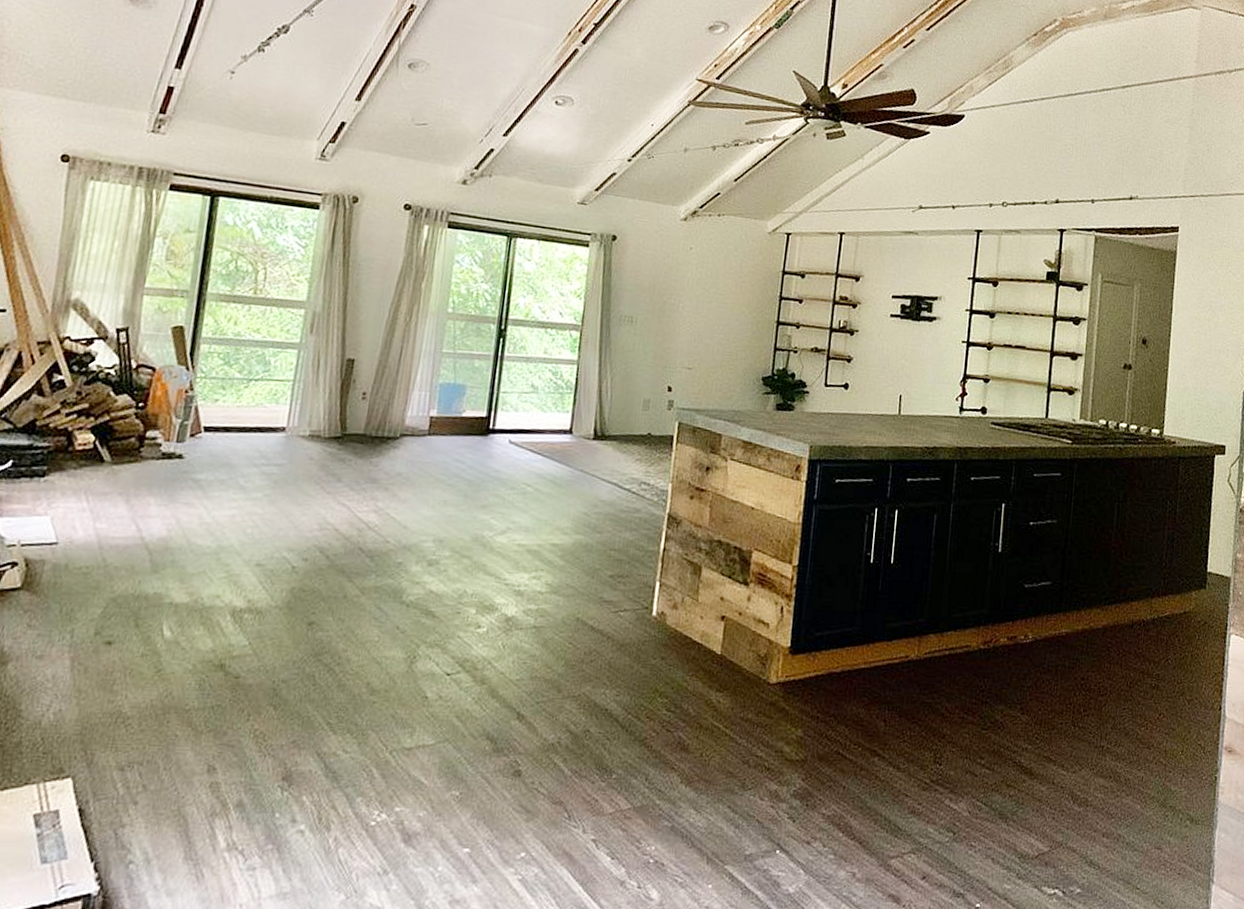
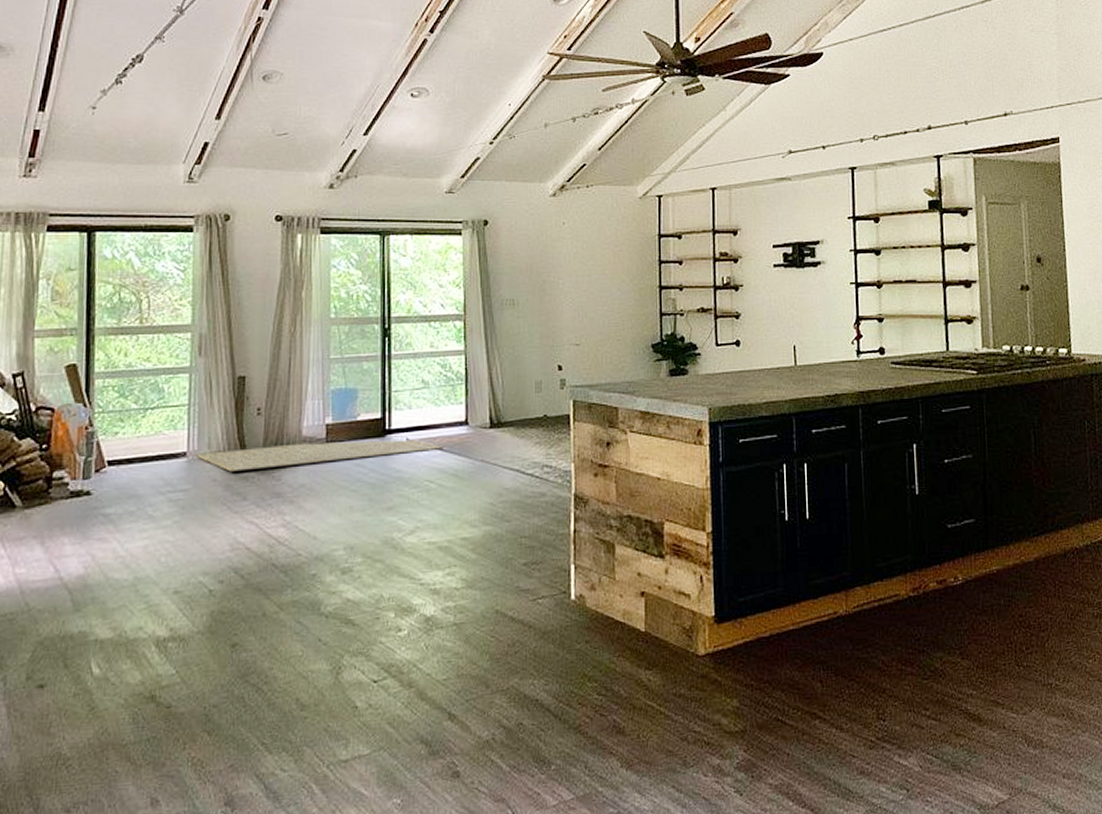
rug: none [294,430,544,455] -> present [195,440,442,472]

